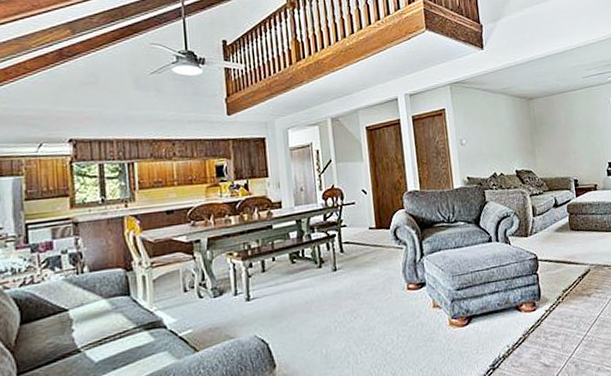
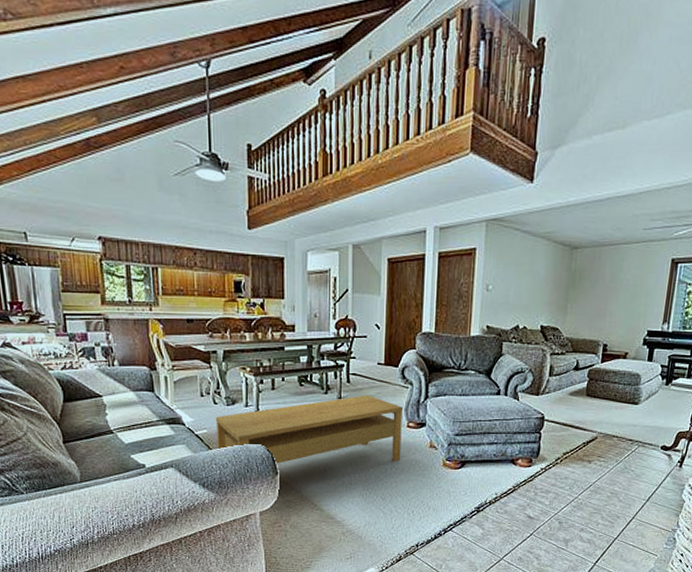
coffee table: none [201,262,406,355] -> present [215,395,404,464]

